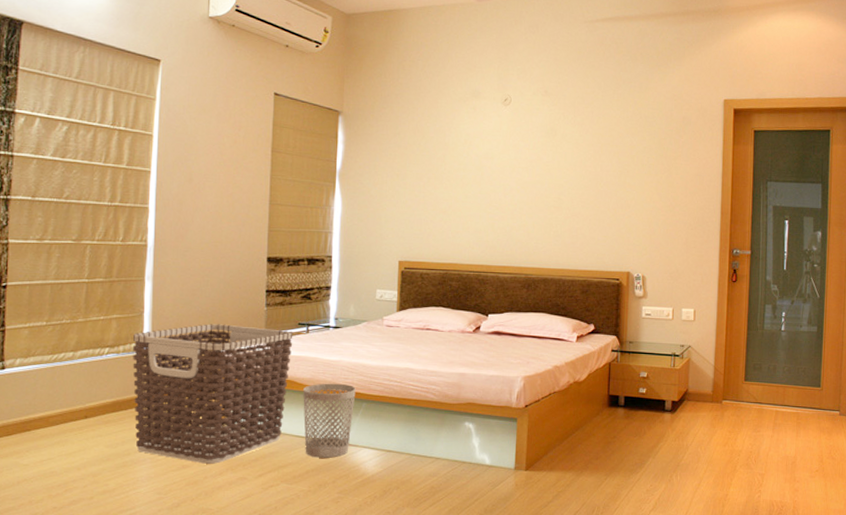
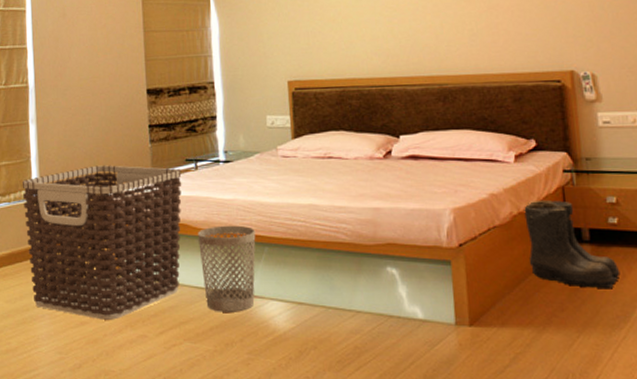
boots: none [577,373,643,443] -> present [524,200,621,289]

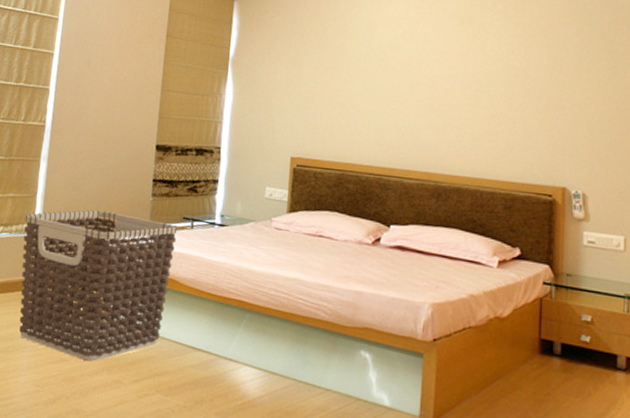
wastebasket: present [198,225,256,312] -> none [183,285,240,372]
boots: present [524,200,621,289] -> none [499,307,586,405]

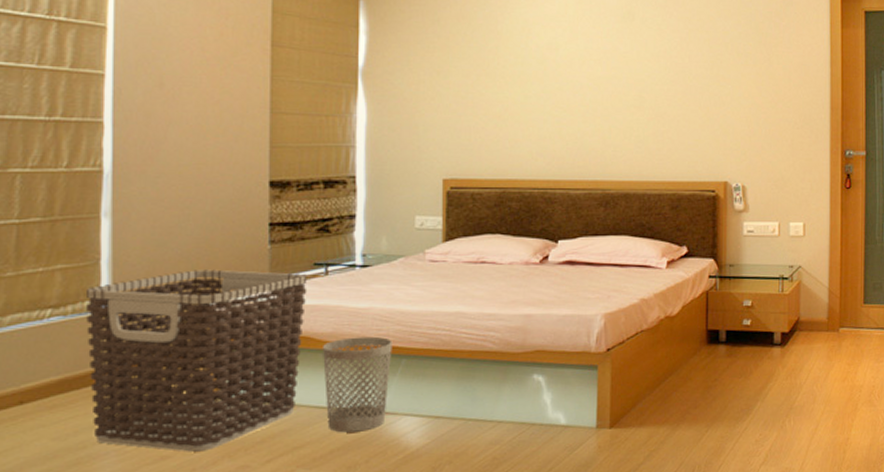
wastebasket: none [183,285,240,372] -> present [323,336,392,433]

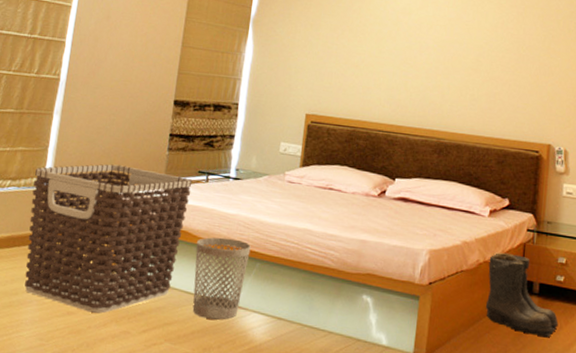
boots: none [670,304,748,386] -> present [485,252,559,338]

